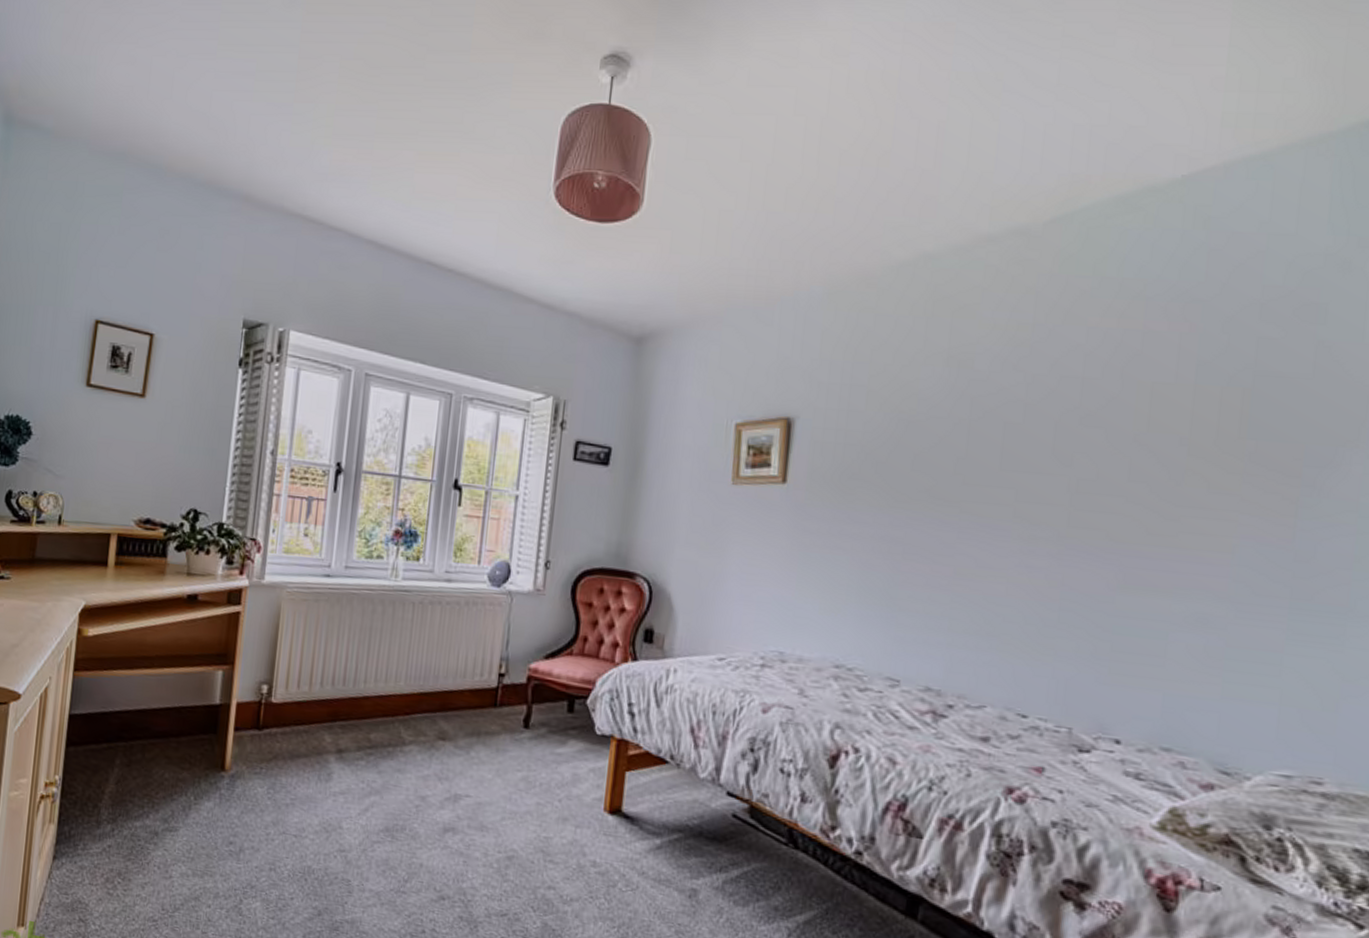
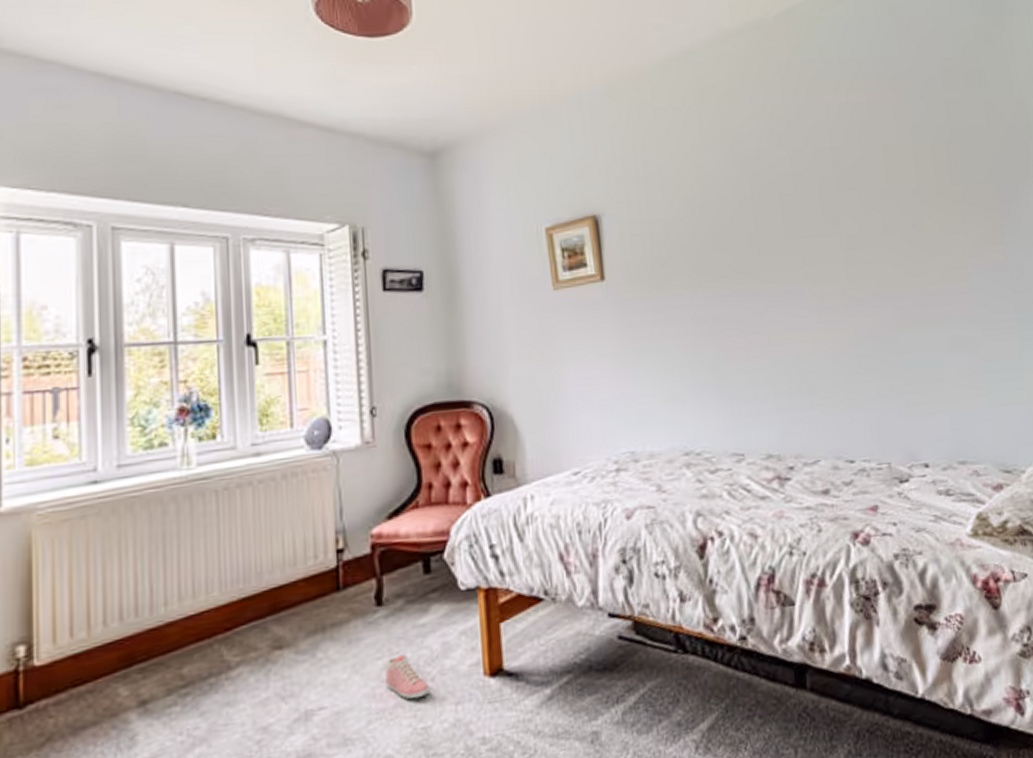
sneaker: none [521,772,556,813] -> present [385,654,430,700]

